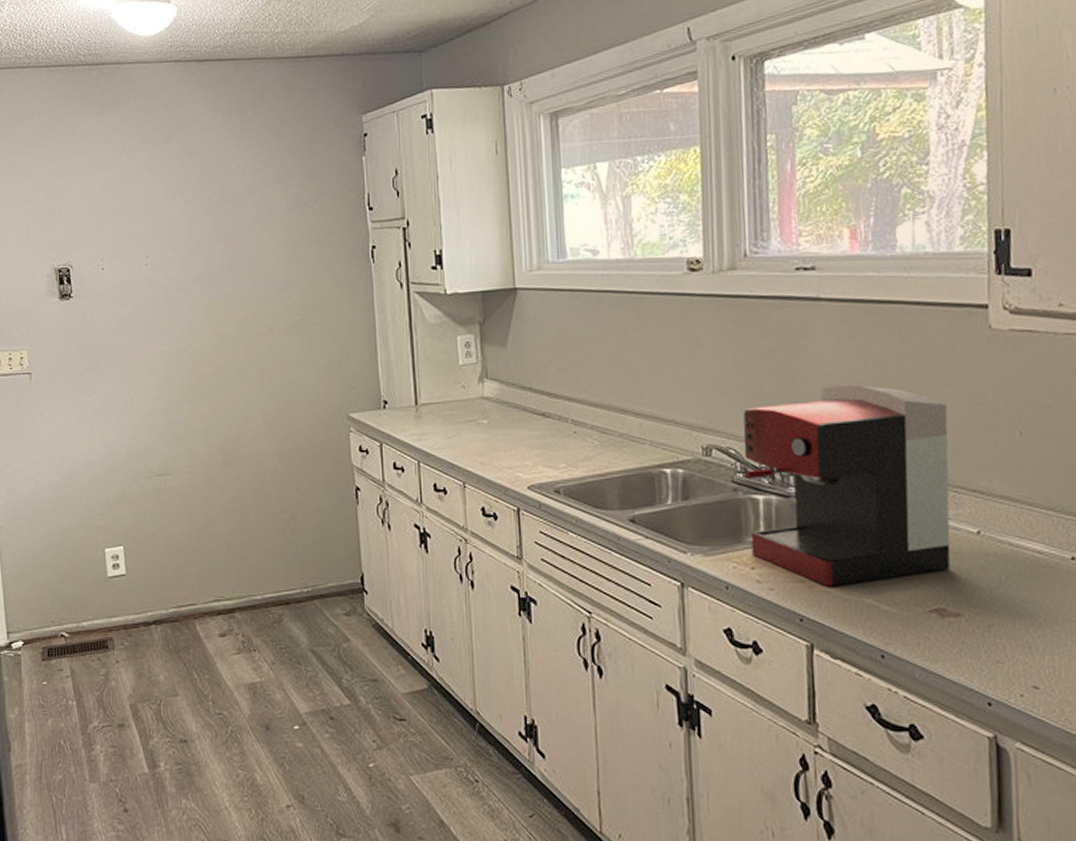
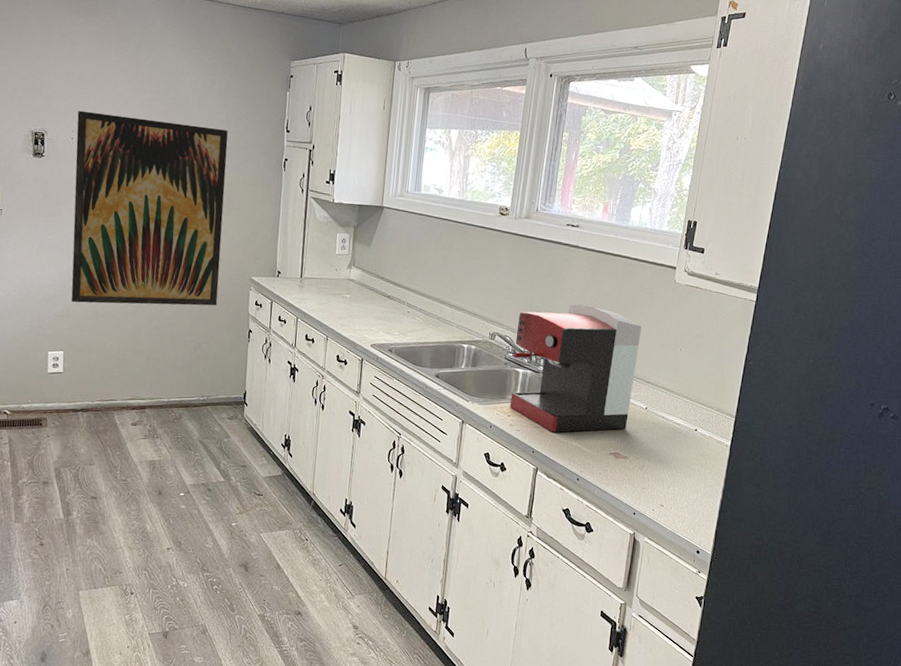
wall art: none [106,222,309,481] -> present [71,110,228,306]

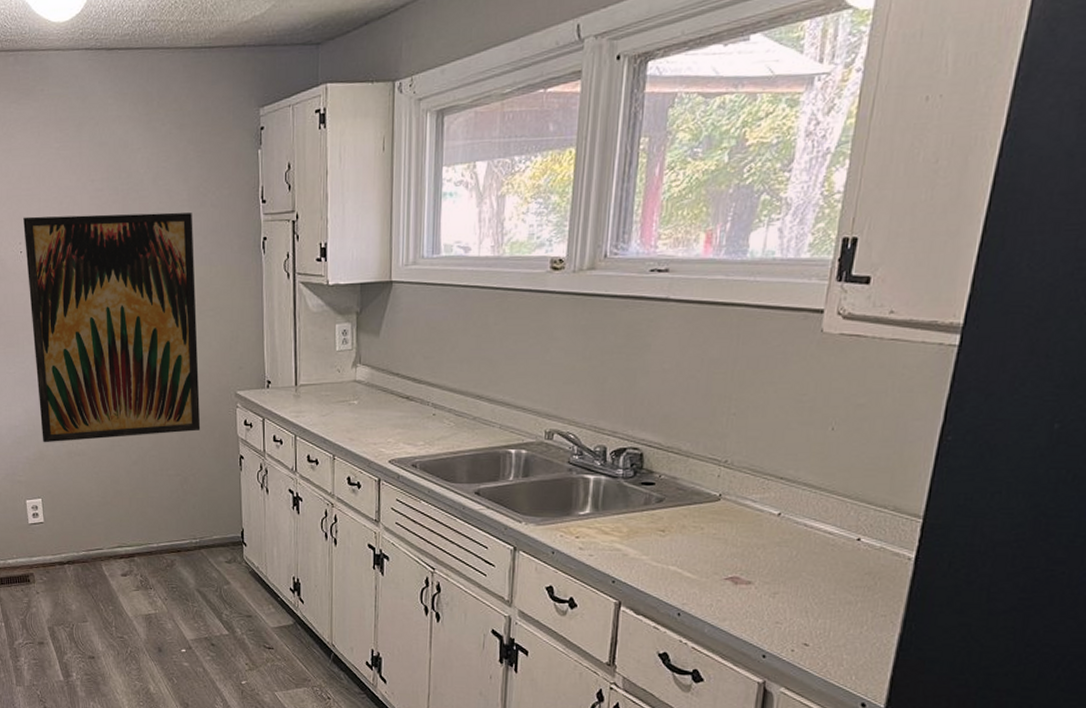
coffee maker: present [510,304,642,433] -> none [578,380,770,555]

